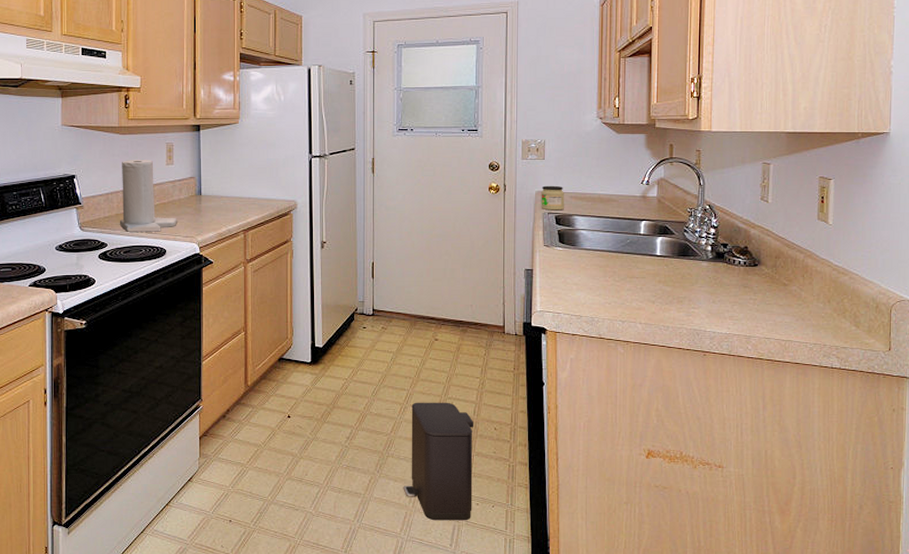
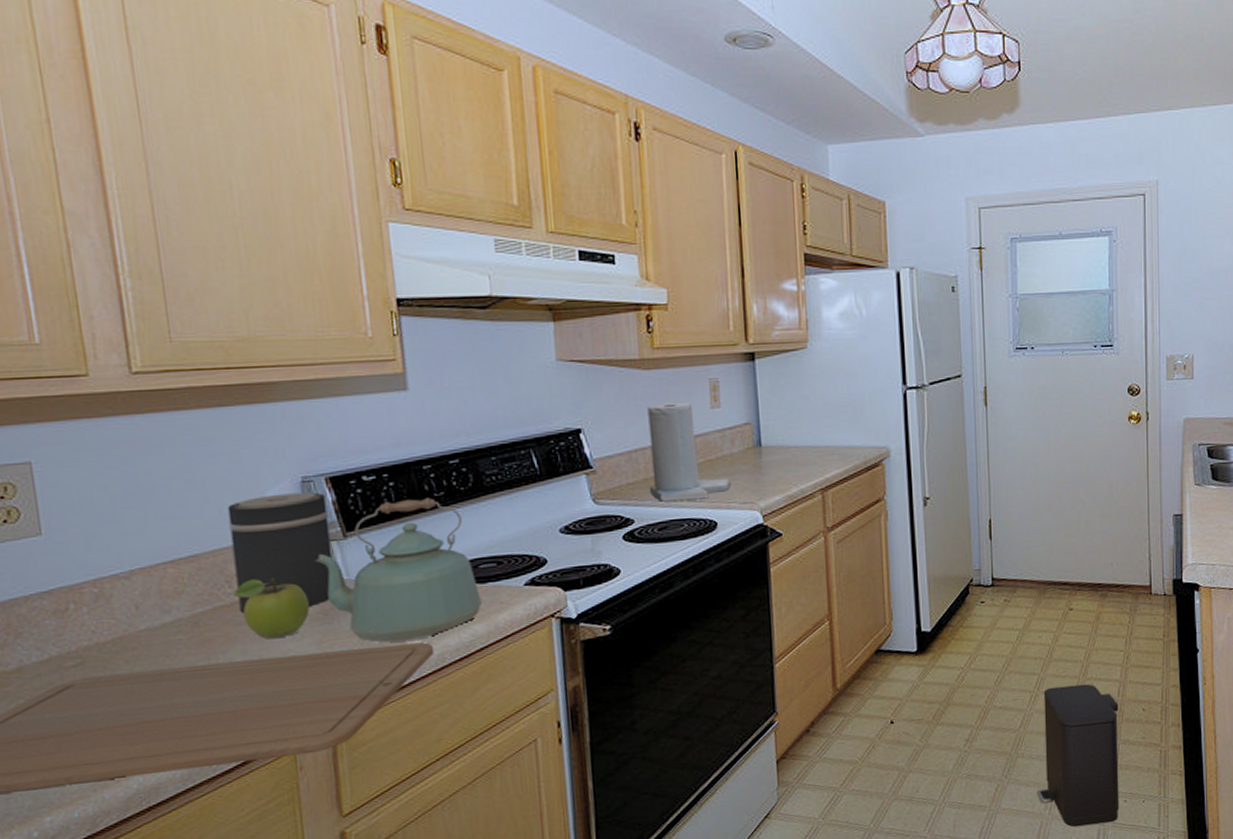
jar: present [541,185,564,211] -> none [1190,410,1217,441]

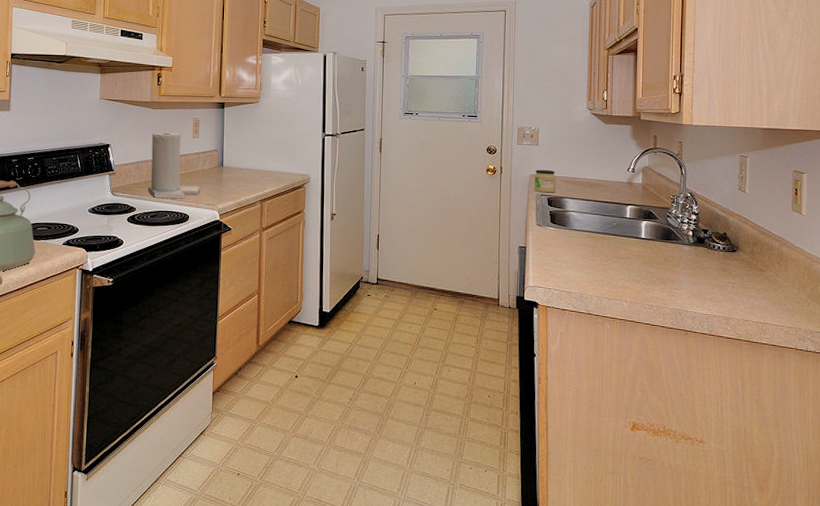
pedal bin: present [1037,683,1120,827] -> none [401,367,469,484]
jar: none [1190,410,1217,441] -> present [534,169,556,193]

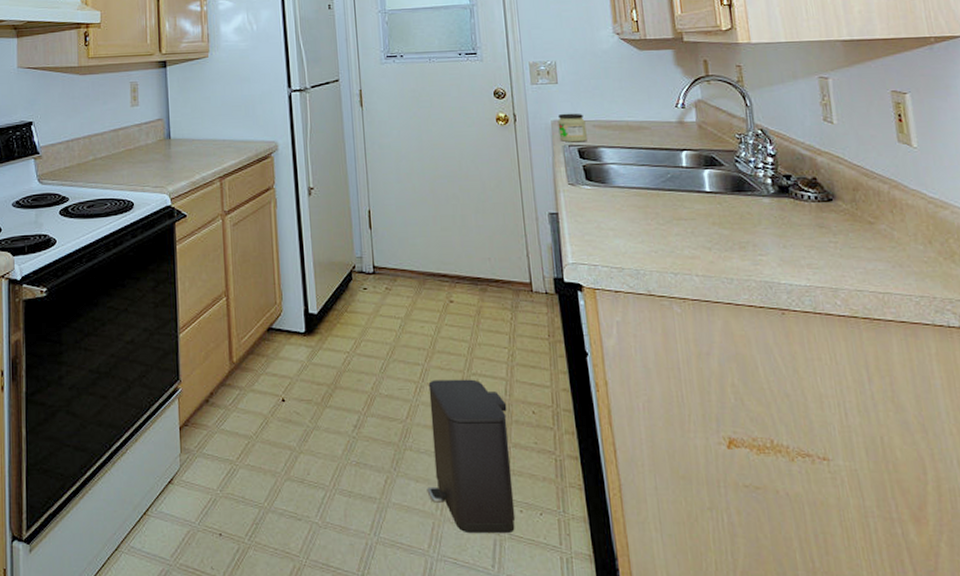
paper towel: present [147,132,200,199] -> none [81,101,145,184]
pedal bin: none [401,367,469,484] -> present [427,379,516,534]

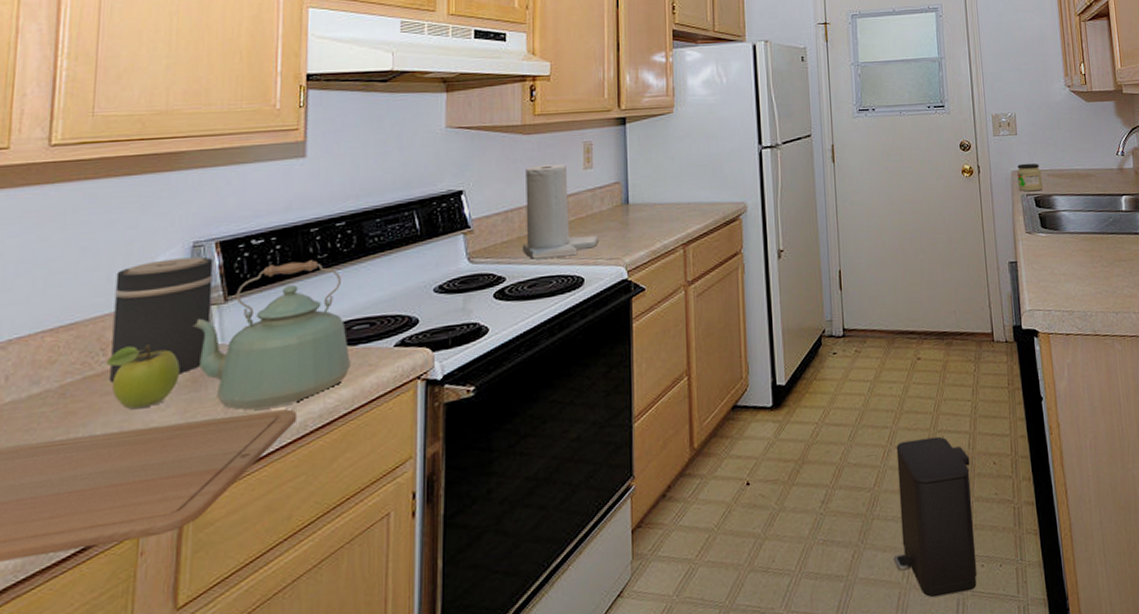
paper towel: none [81,101,145,184] -> present [522,164,599,259]

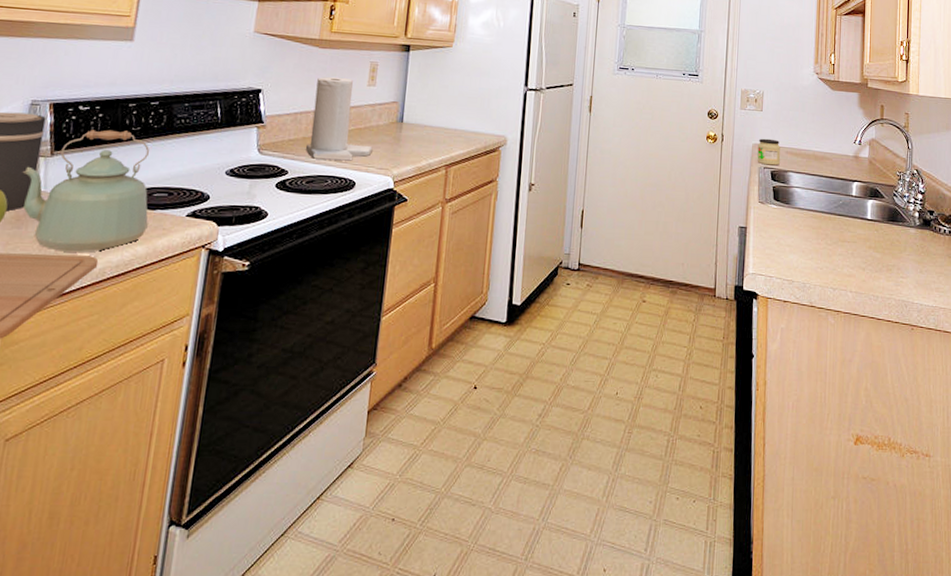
pedal bin: present [893,436,977,598] -> none [597,373,679,519]

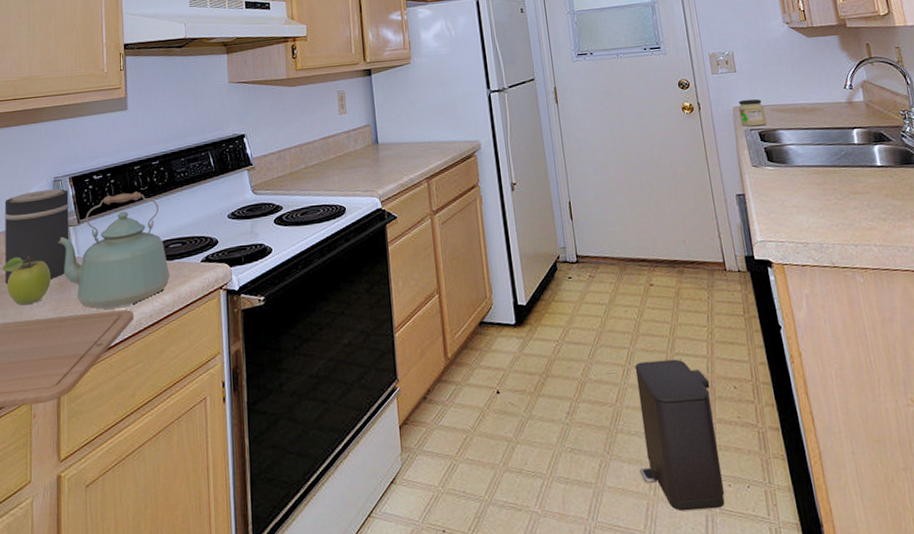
paper towel: present [305,77,373,161] -> none [293,110,355,191]
pedal bin: none [597,373,679,519] -> present [634,359,725,511]

